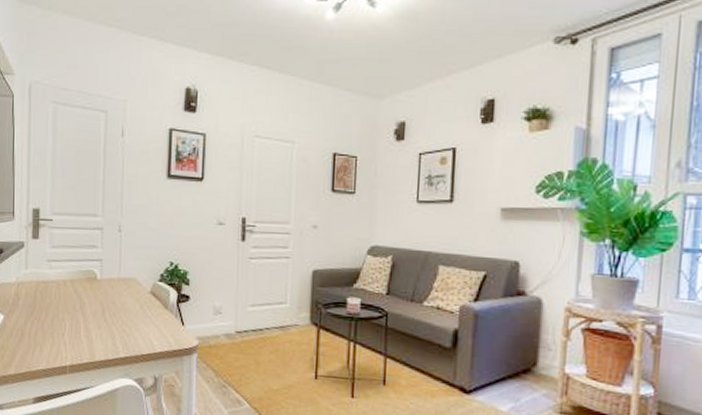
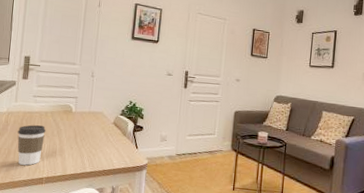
coffee cup: none [31,298,66,351] -> present [17,125,46,166]

